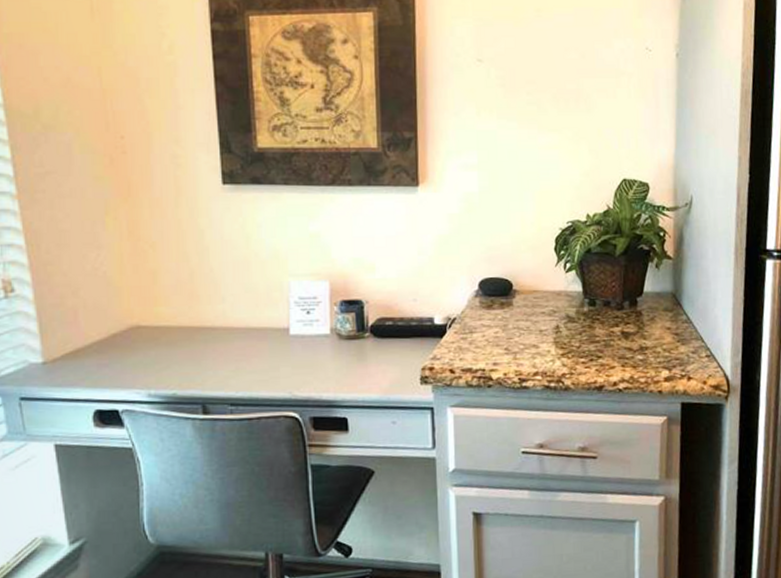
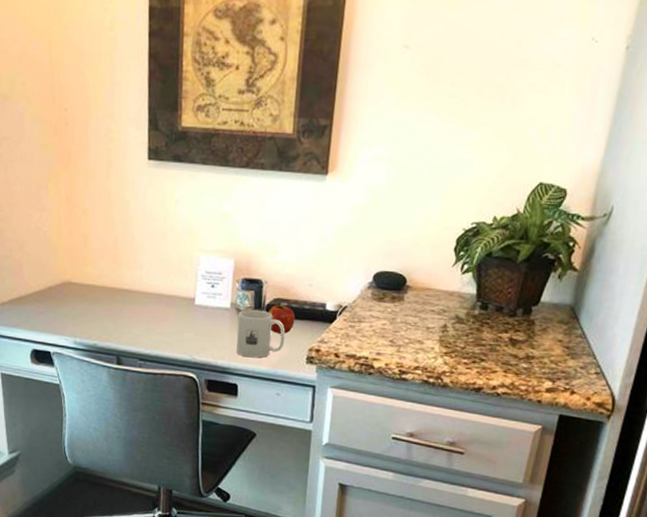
mug: none [340,333,394,386] -> present [236,310,286,358]
apple: none [373,322,403,355] -> present [269,302,296,334]

